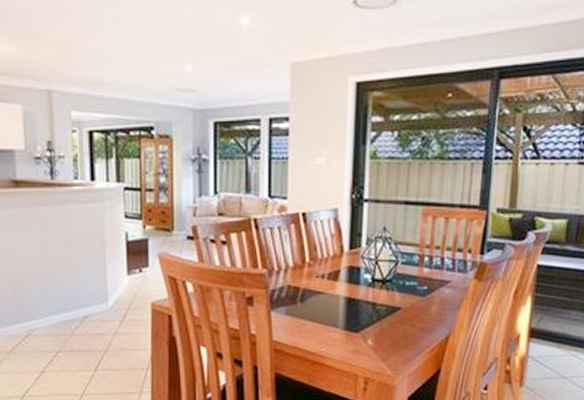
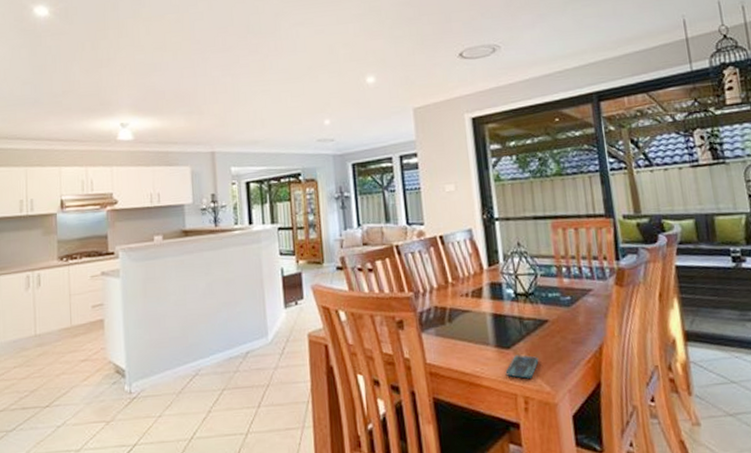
smartphone: none [350,339,385,361] -> present [505,355,539,379]

